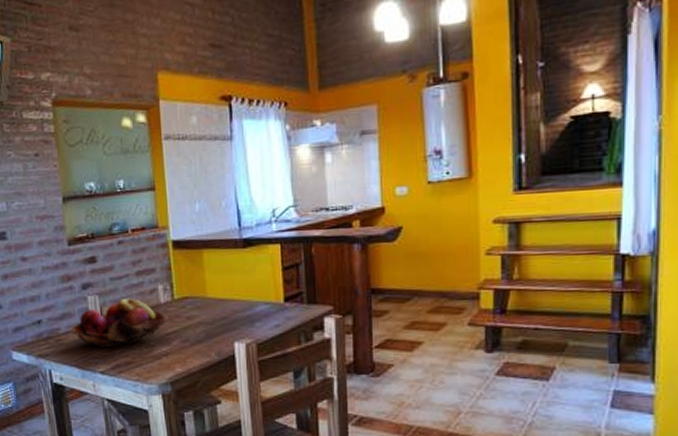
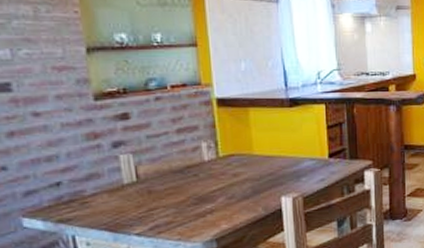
fruit basket: present [71,297,169,347] -> none [100,156,214,209]

